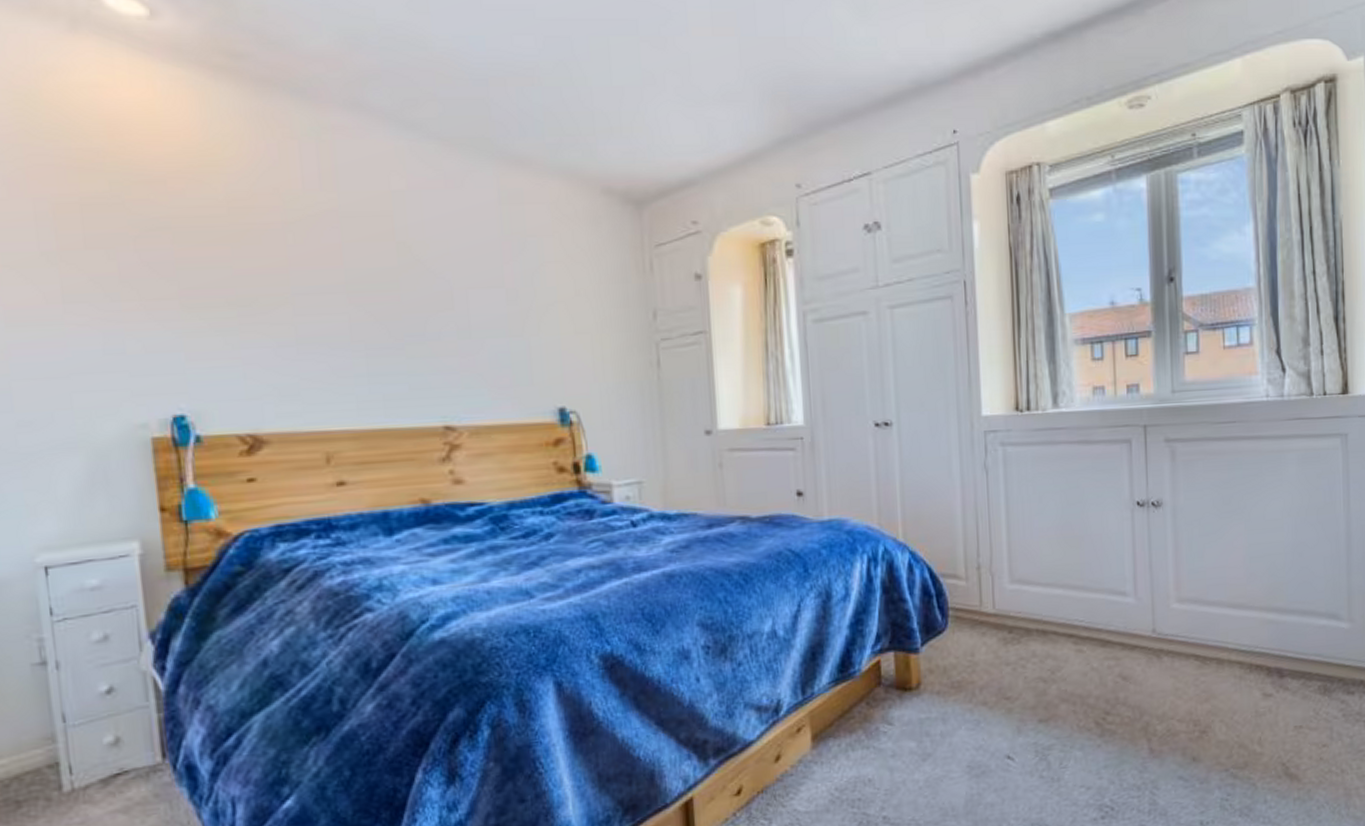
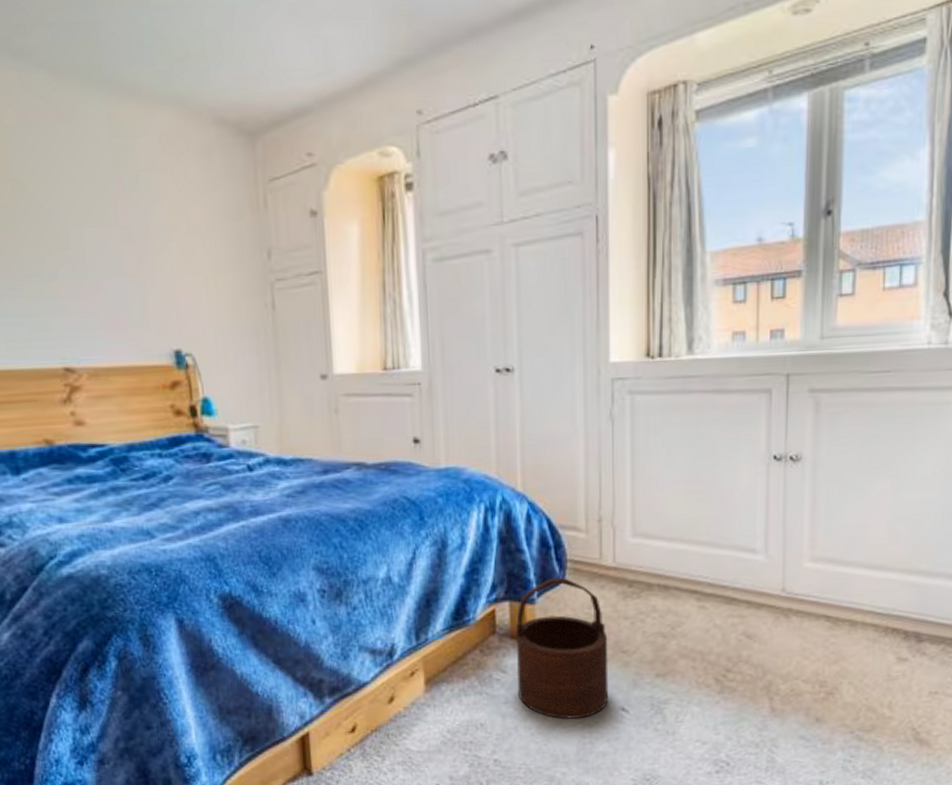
wooden bucket: none [901,626,994,771] -> present [516,578,609,719]

